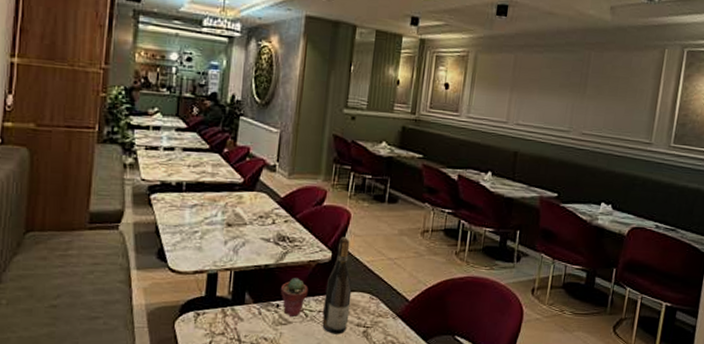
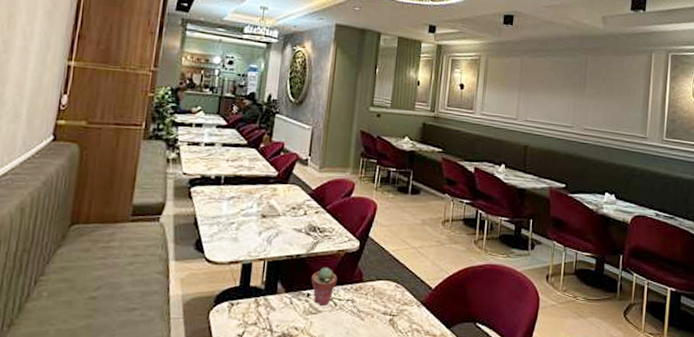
wine bottle: present [322,237,353,334] -> none [350,227,379,323]

